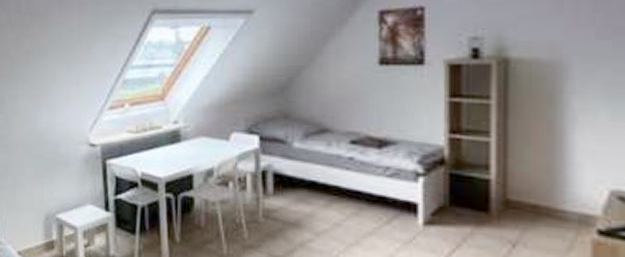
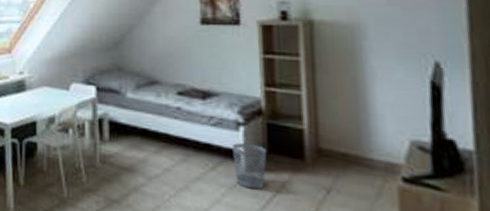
wastebasket: none [410,195,447,245] -> present [232,143,266,190]

